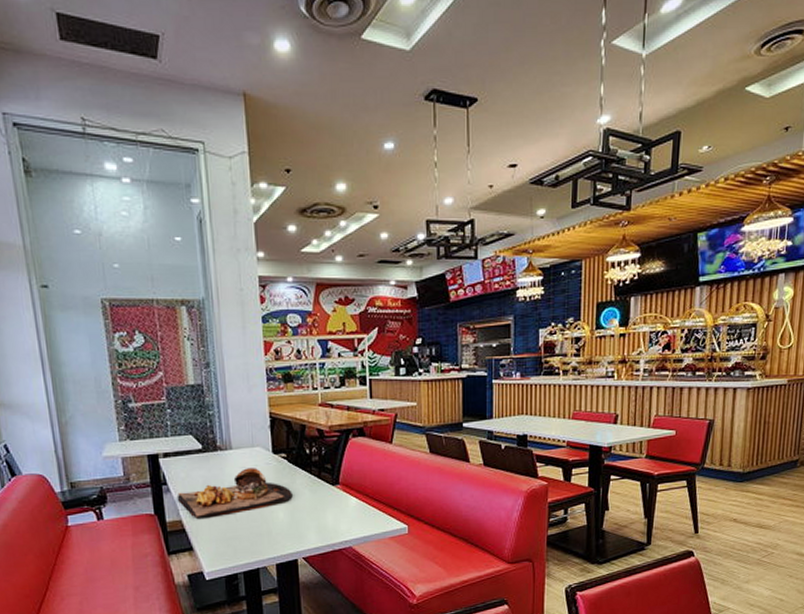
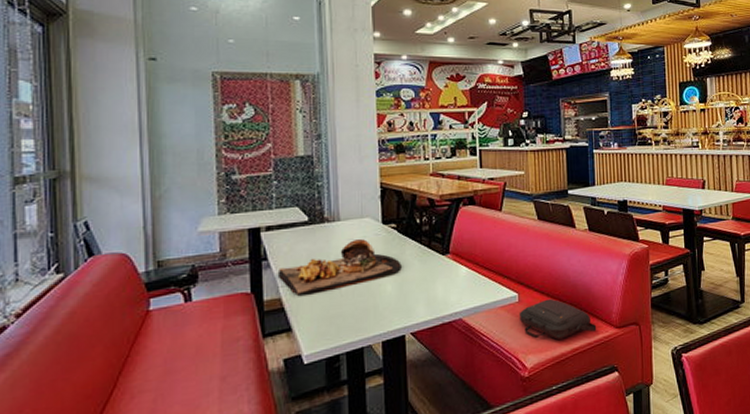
laptop bag: none [408,532,488,572] -> present [519,298,597,341]

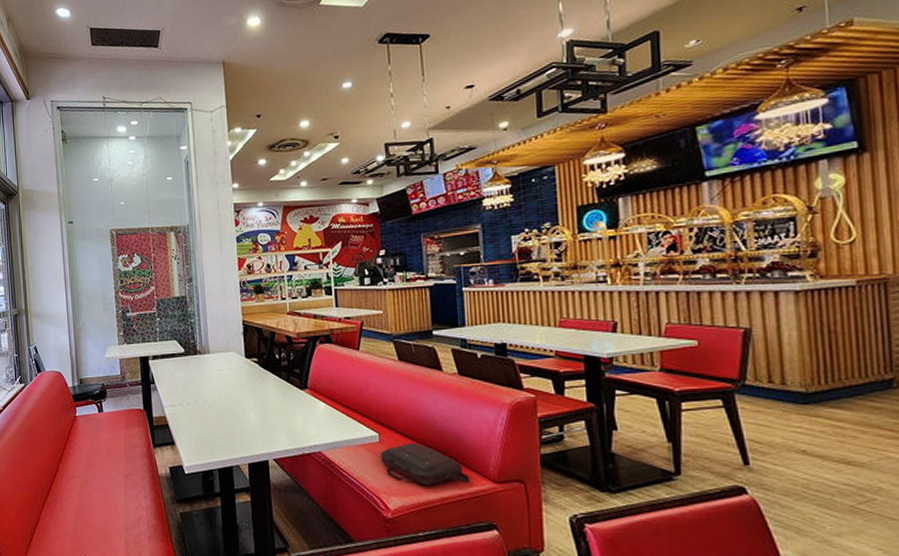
food tray: present [277,239,402,297] -> none [162,371,264,417]

